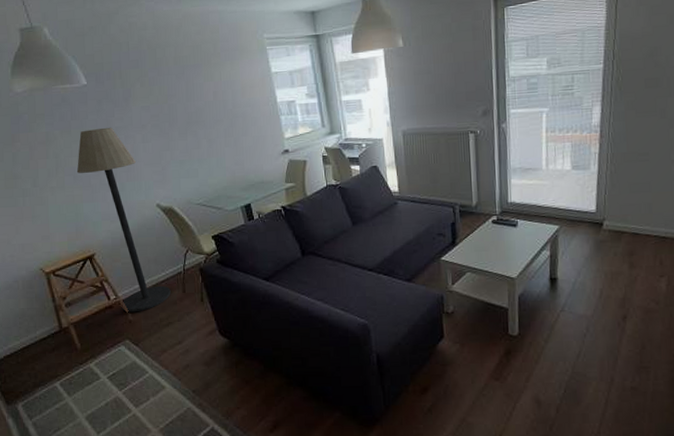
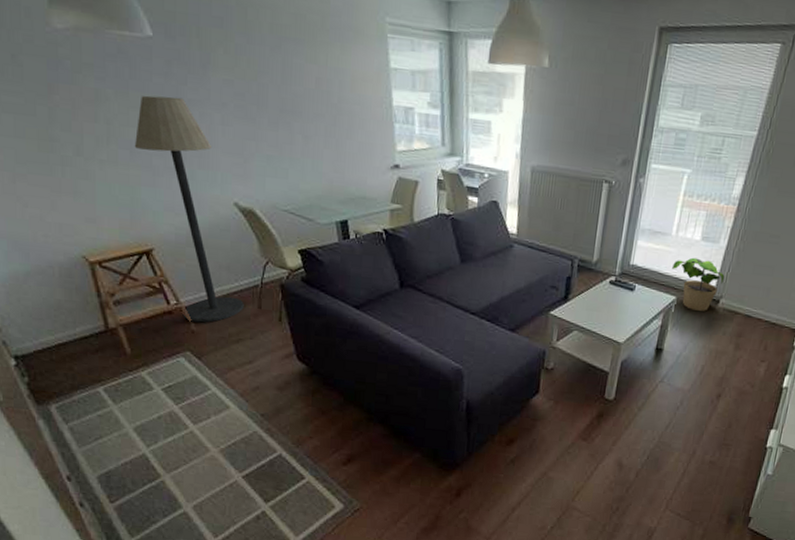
potted plant: none [549,186,603,236] -> present [672,257,725,311]

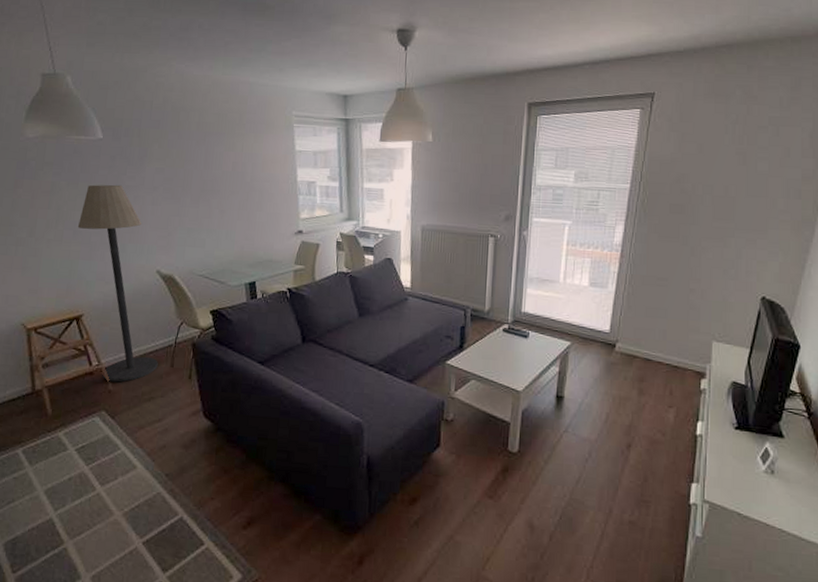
potted plant: present [672,257,725,311] -> none [564,303,618,356]

